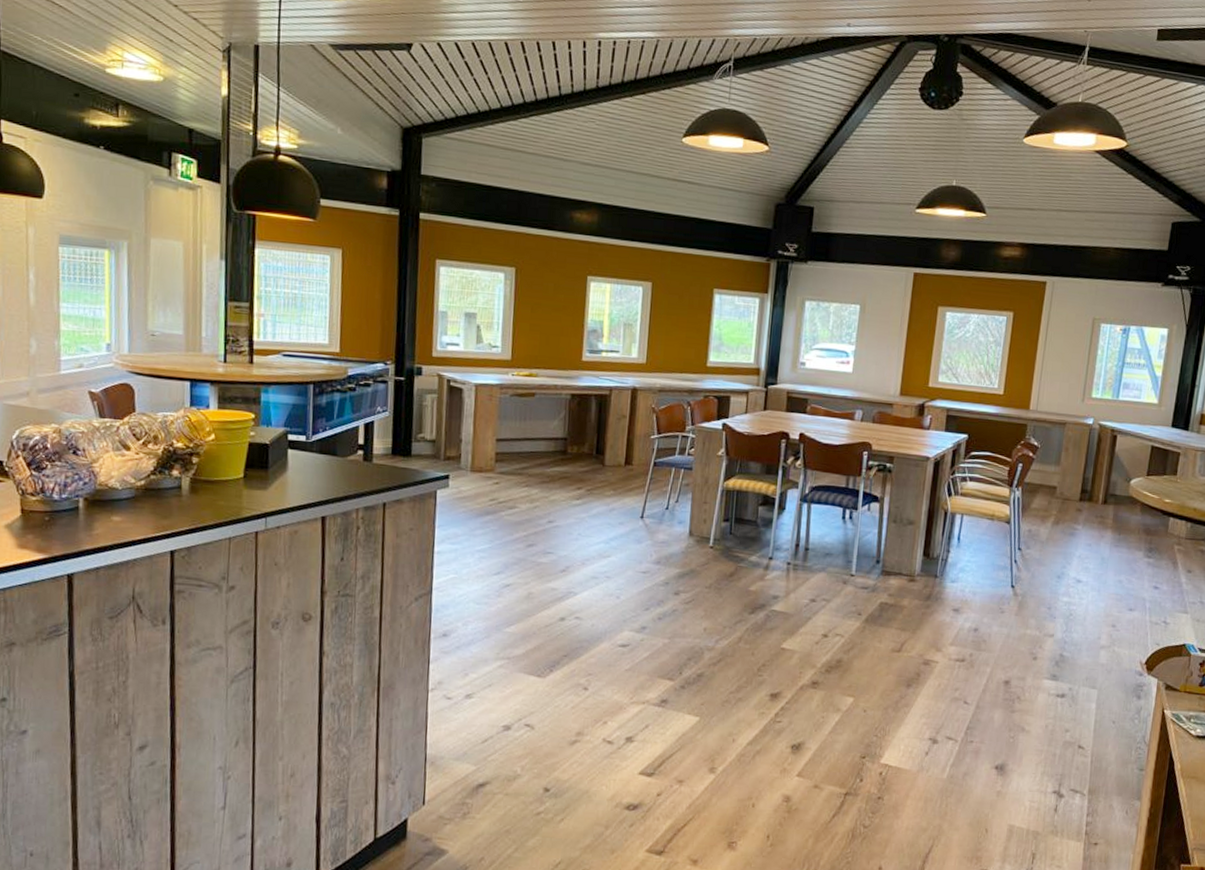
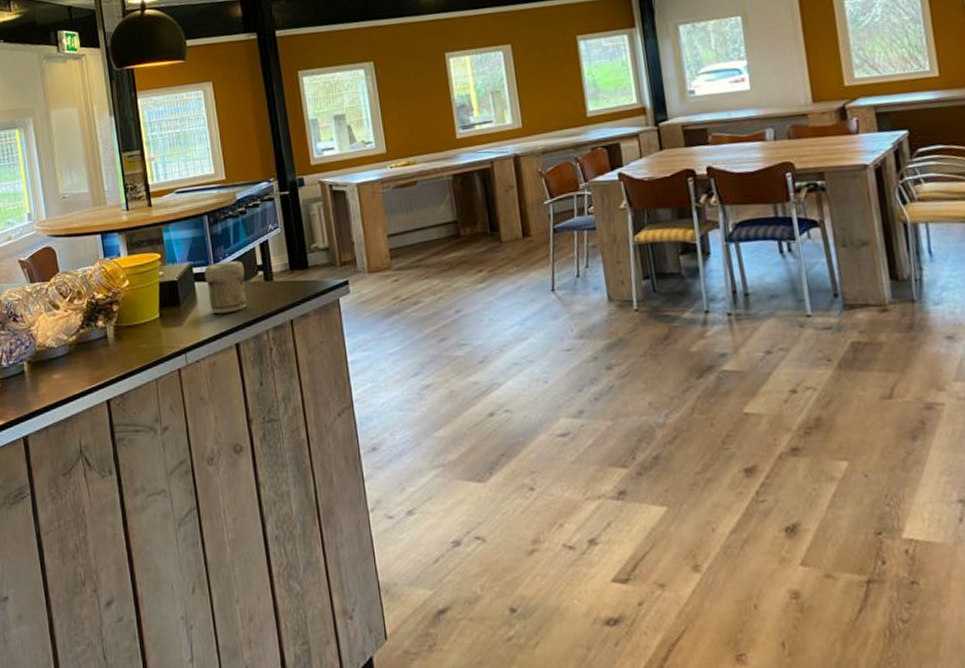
jar: none [299,434,344,486] -> present [204,261,247,314]

